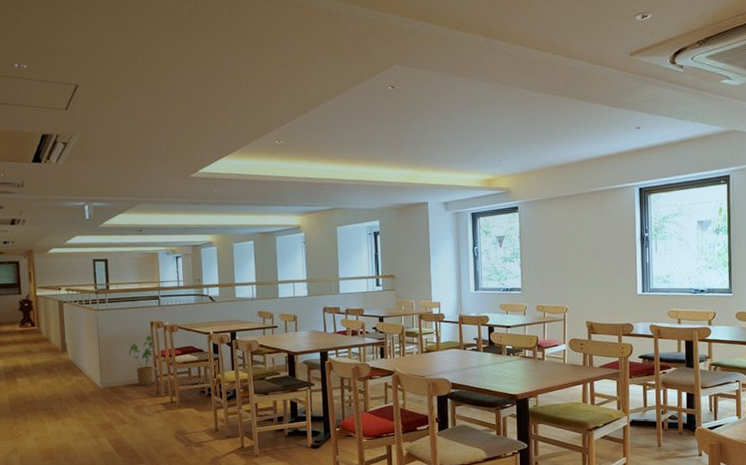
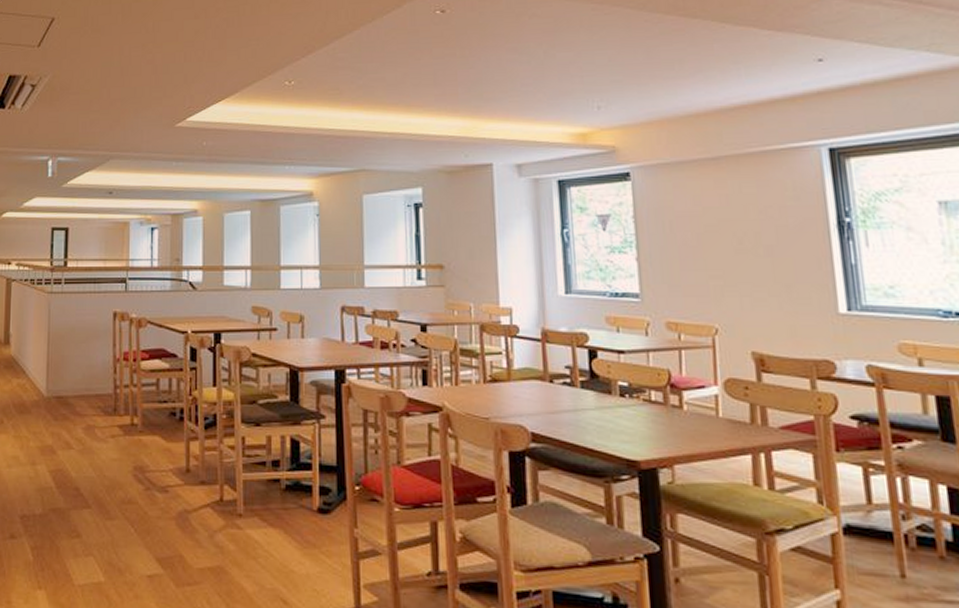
house plant: present [128,335,157,386] -> none [83,329,119,398]

